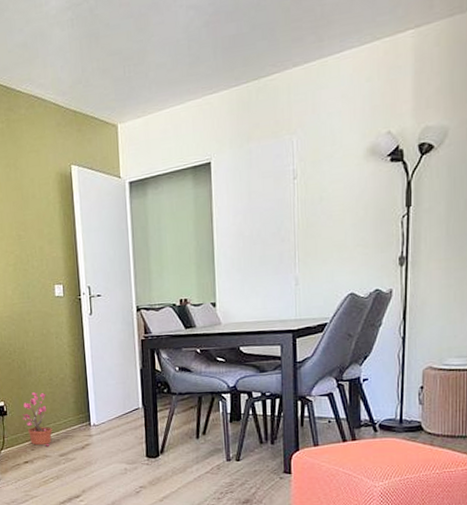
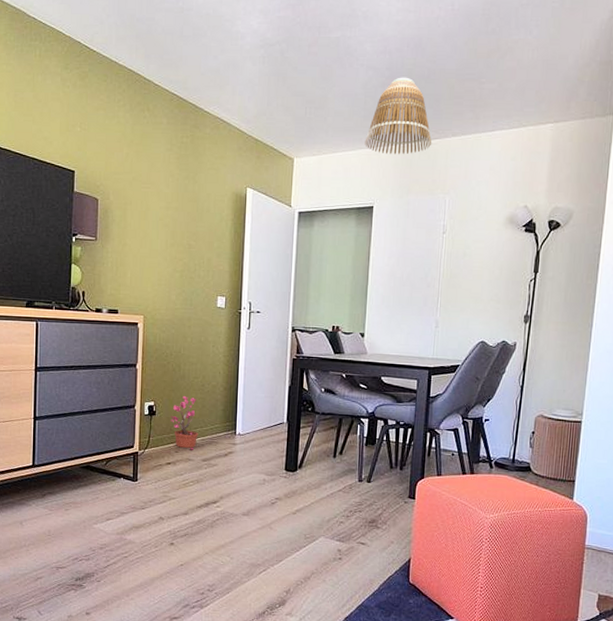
lamp shade: none [193,9,271,102] -> present [364,77,432,155]

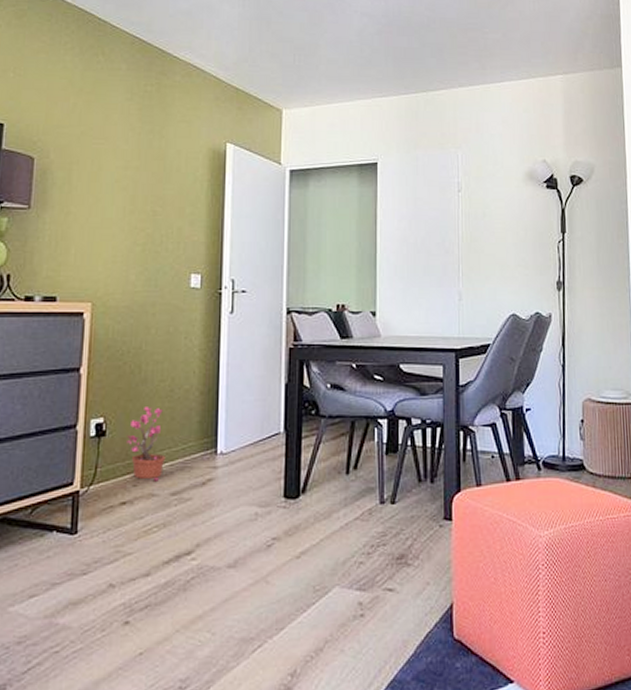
lamp shade: present [364,77,432,155] -> none [363,25,438,106]

